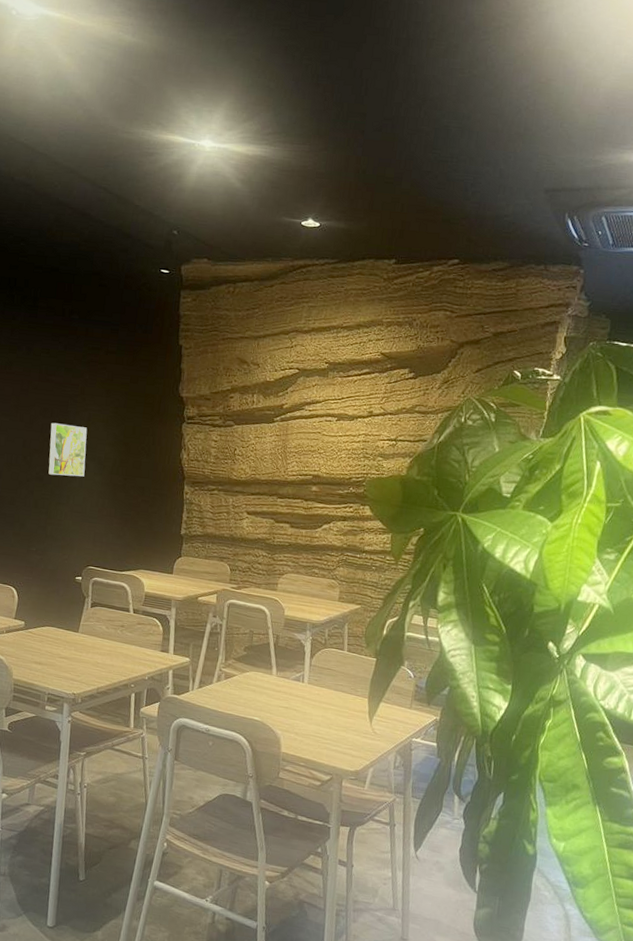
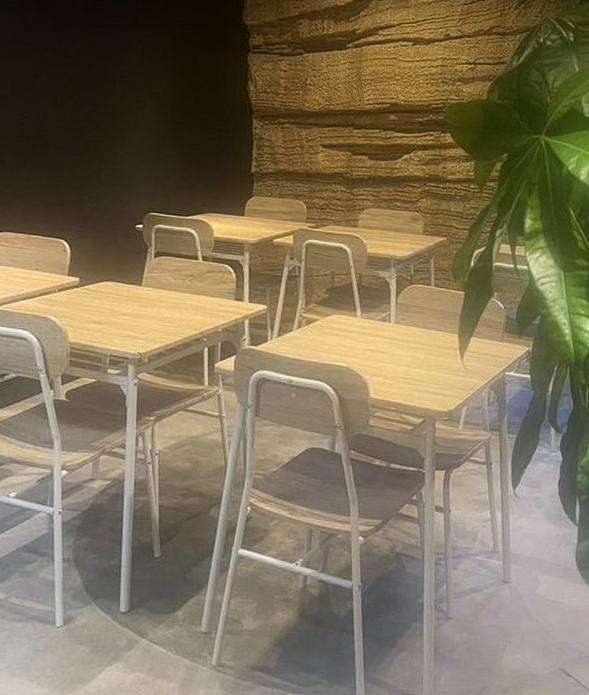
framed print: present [48,422,88,477] -> none [99,57,142,115]

